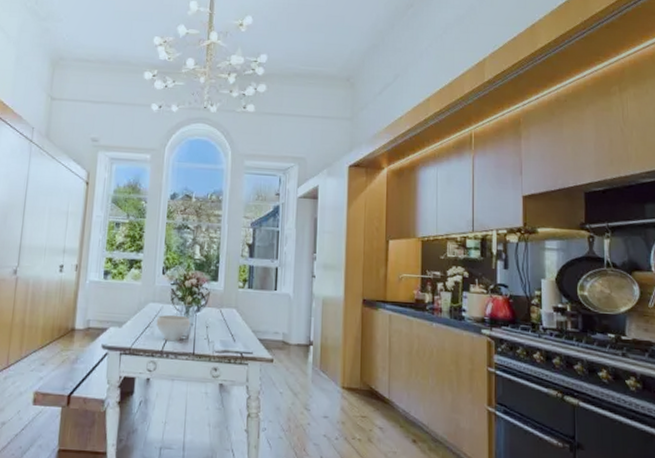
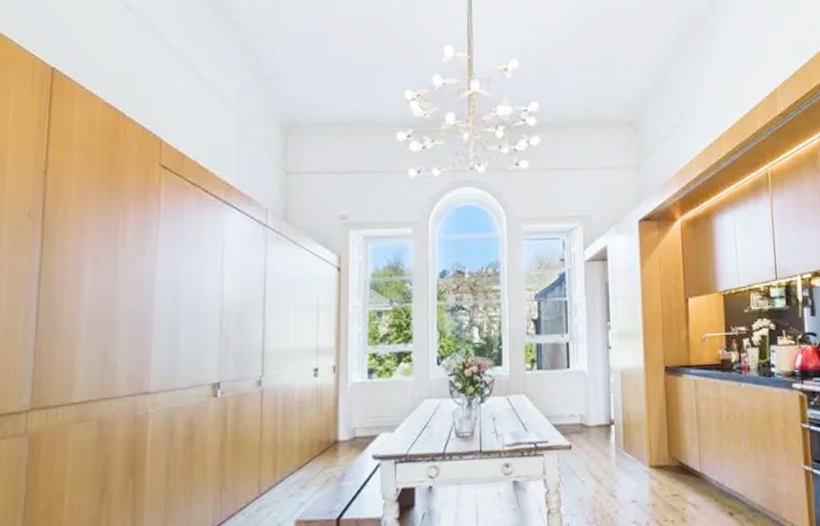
bowl: present [156,314,190,342] -> none [434,409,474,441]

